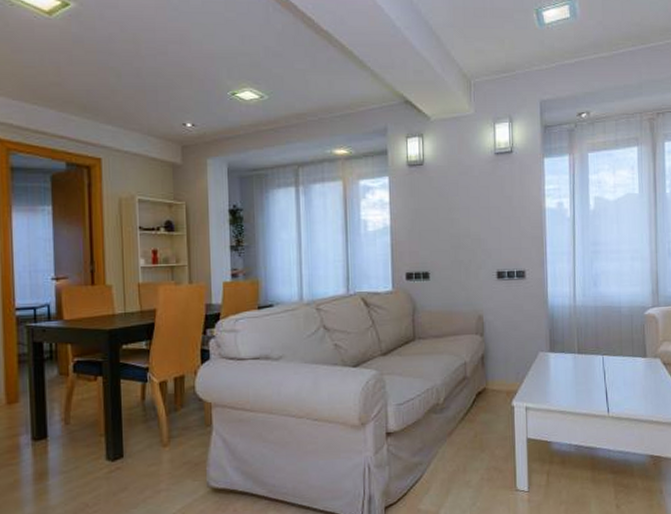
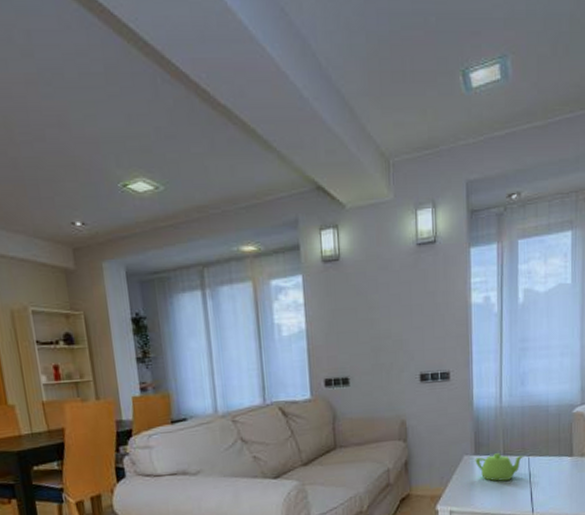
teapot: none [550,351,599,379] -> present [475,453,524,481]

